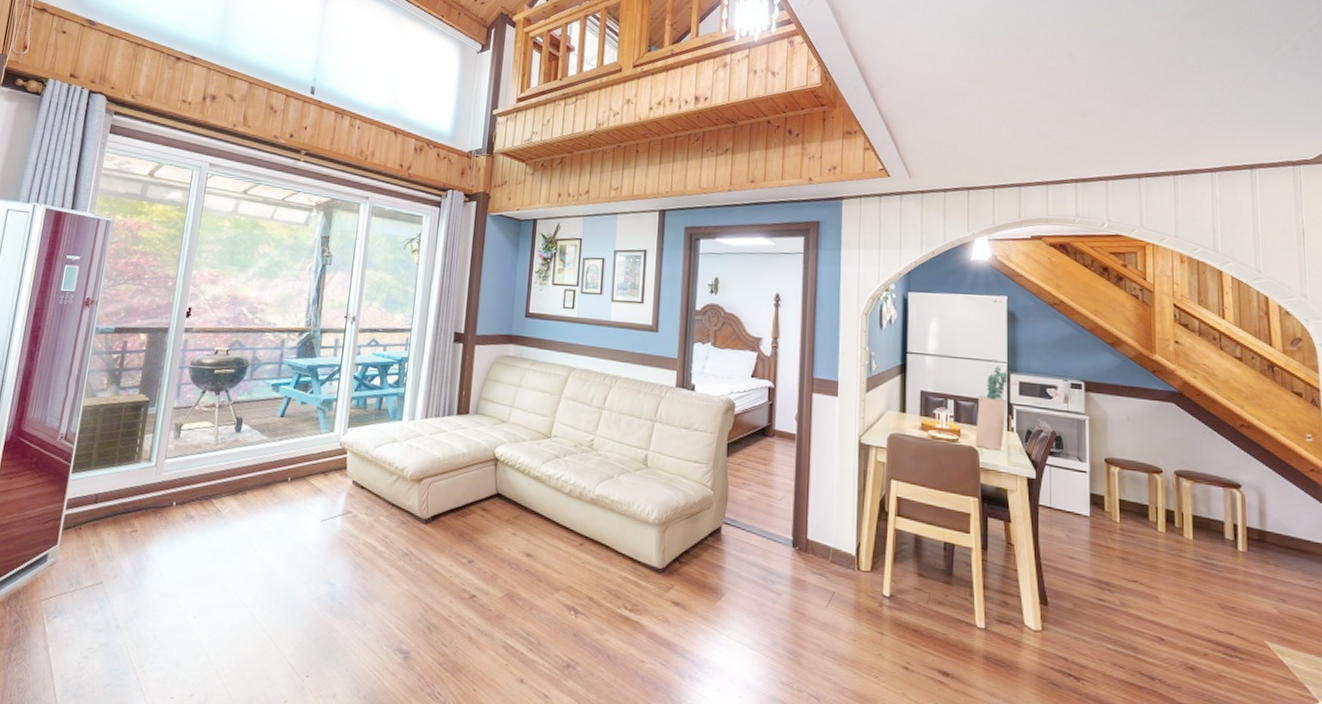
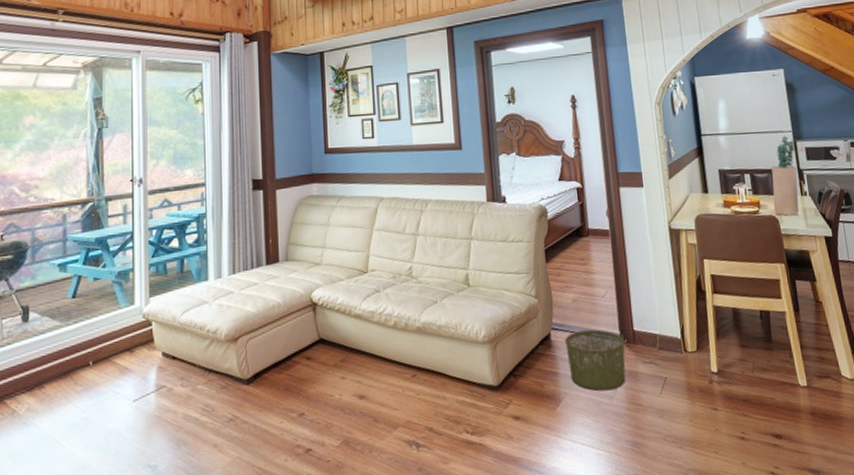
basket: none [734,529,797,594] -> present [564,329,626,391]

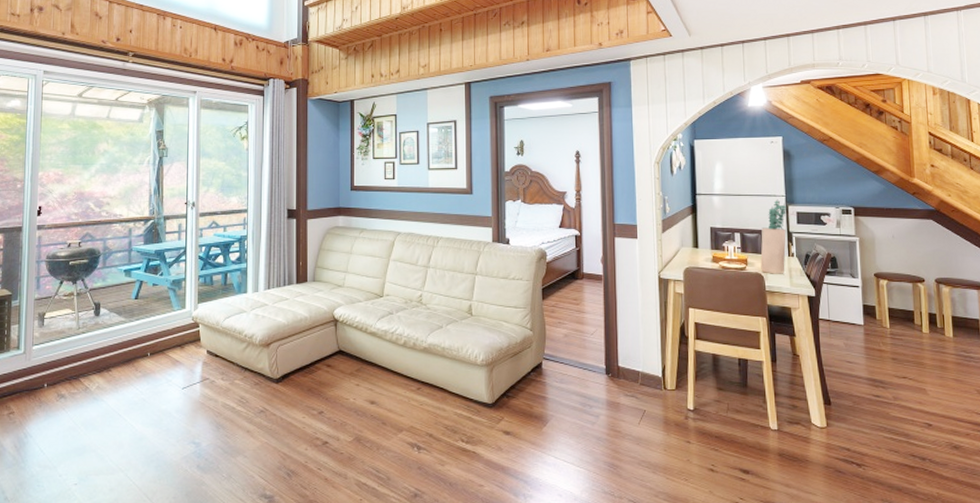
basket: present [564,329,626,391] -> none [554,362,610,417]

